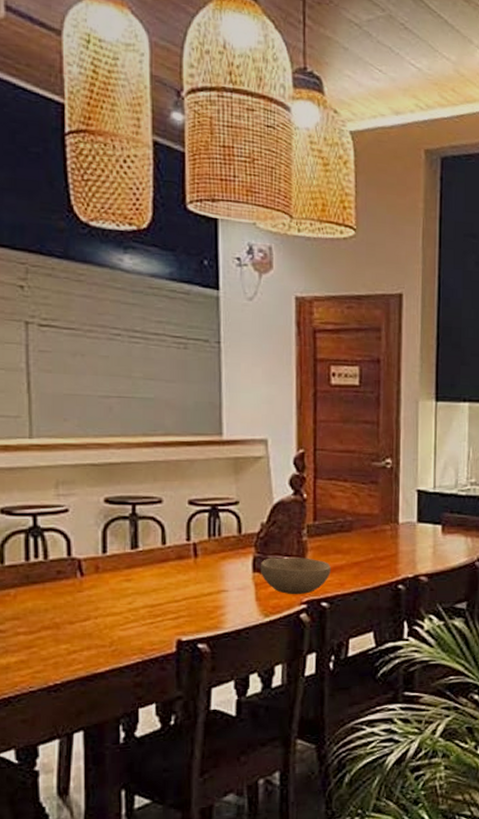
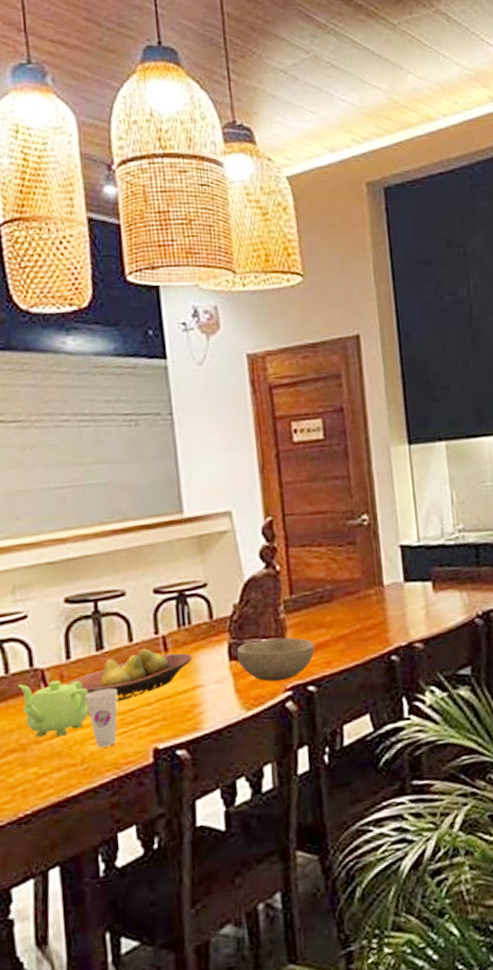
teapot: none [55,569,121,621] -> present [17,680,89,737]
fruit bowl: none [100,552,219,596] -> present [66,648,192,702]
cup: none [117,583,148,634] -> present [84,688,118,748]

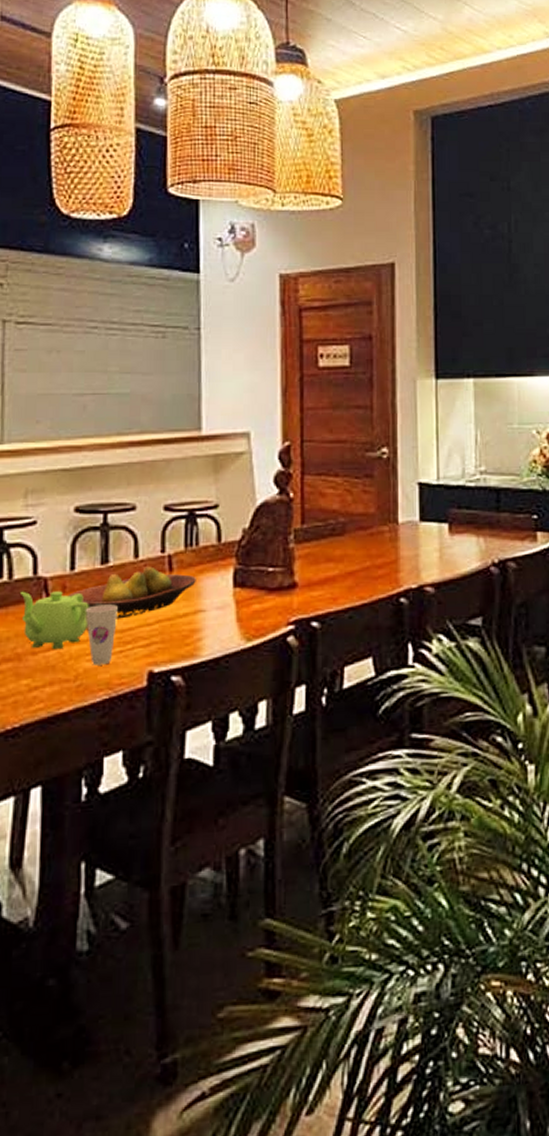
bowl: present [236,637,315,682] -> none [241,568,322,614]

